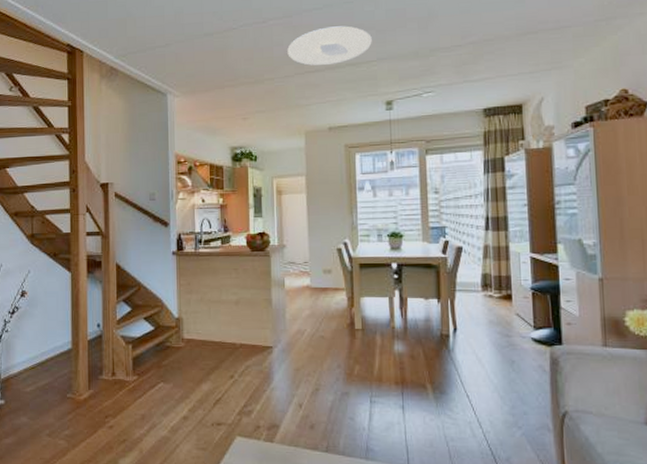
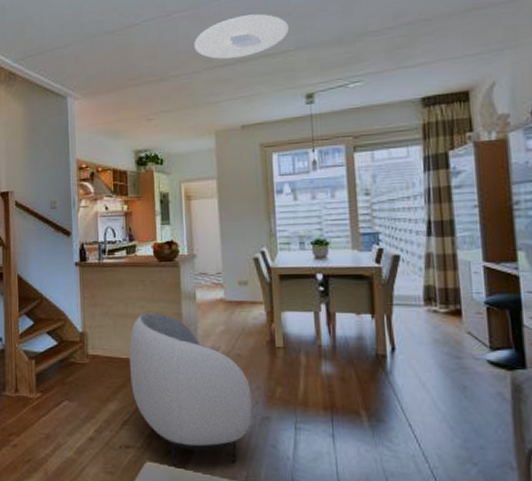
armchair: none [222,299,334,441] -> present [129,313,253,467]

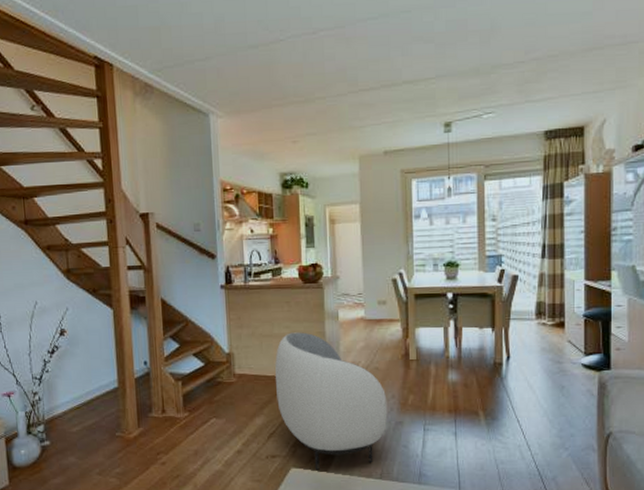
ceiling light: present [194,14,289,60] -> none [340,38,431,84]

